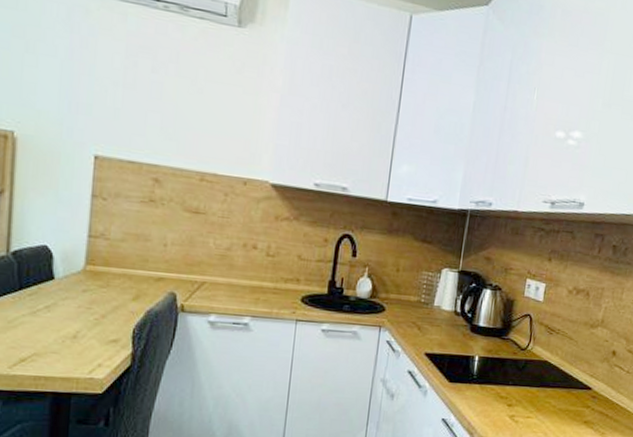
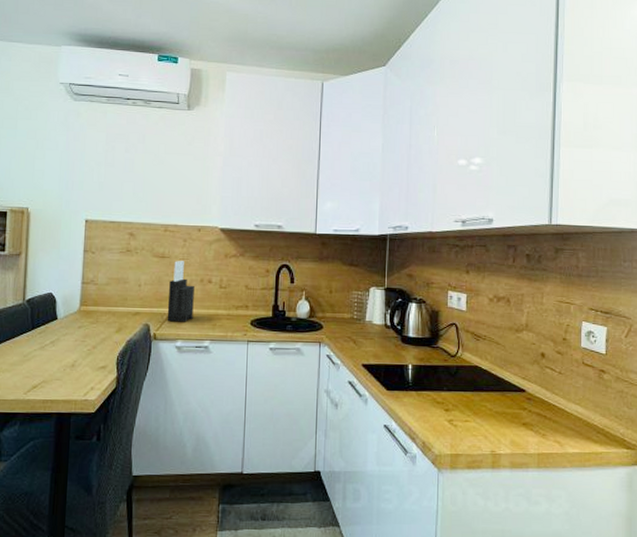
knife block: none [198,218,235,294] -> present [167,261,194,322]

